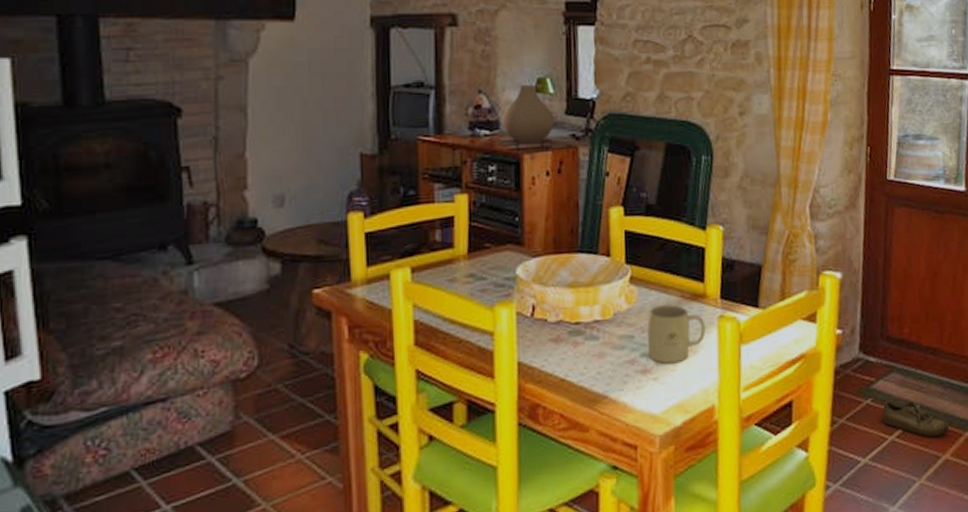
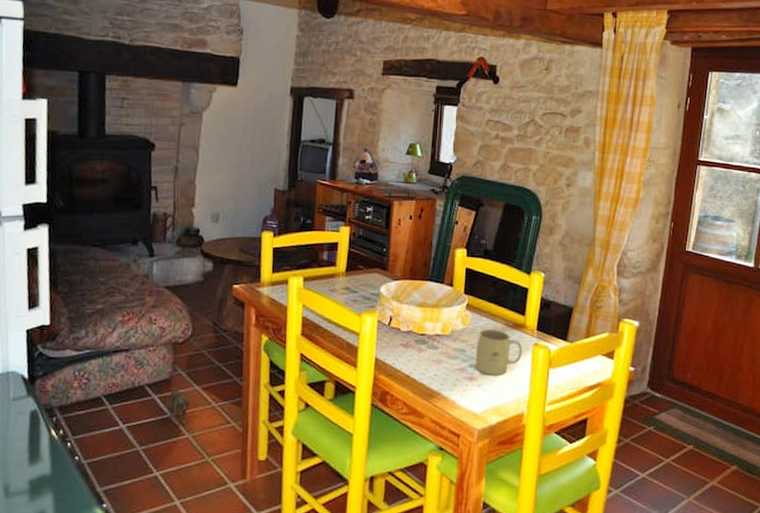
cat: none [229,444,265,495] -> present [167,389,191,426]
vase: present [502,85,555,144] -> none [380,148,420,194]
shoe: present [881,401,950,438] -> none [661,430,719,465]

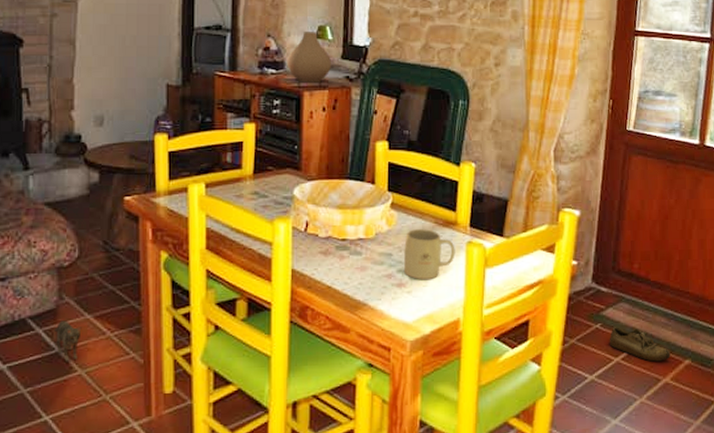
vase: none [380,148,420,194] -> present [287,32,332,82]
shoe: none [661,430,719,465] -> present [609,327,671,362]

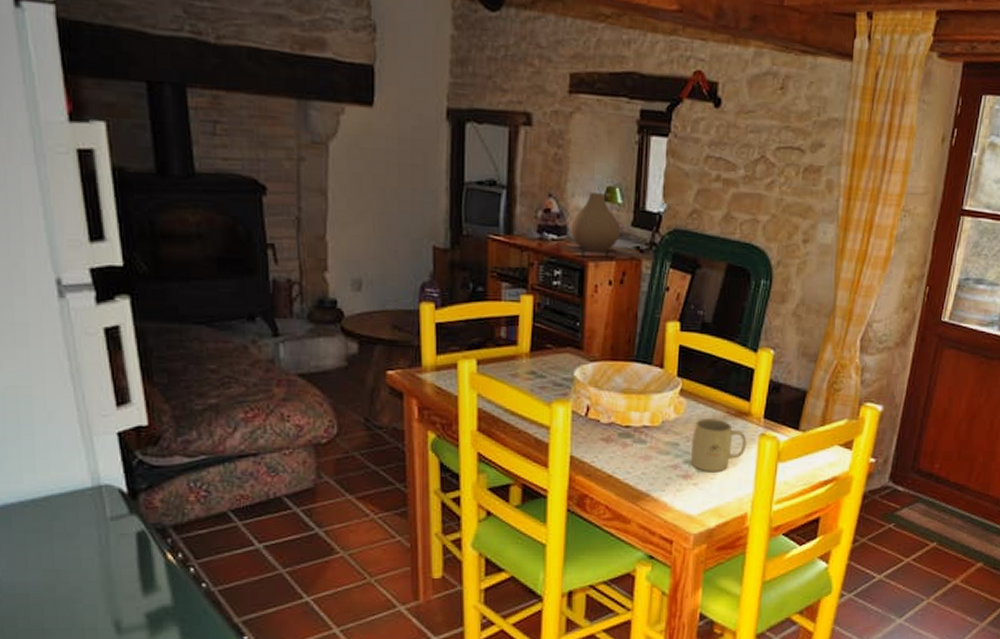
cat: present [53,320,82,362] -> none [312,500,343,543]
shoe: present [609,327,671,362] -> none [901,527,964,563]

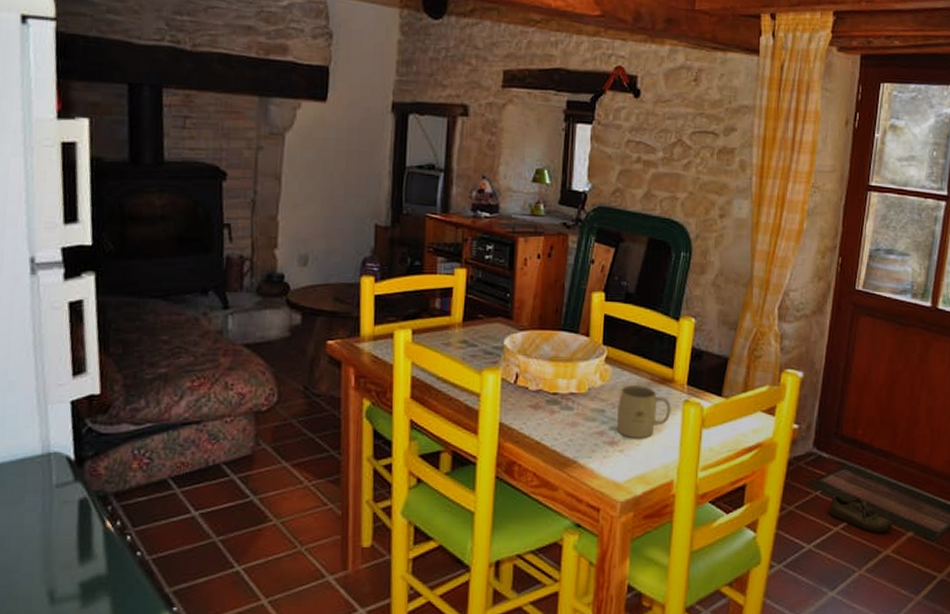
vase: present [570,193,621,252] -> none [501,175,549,228]
shoe: none [901,527,964,563] -> present [828,495,893,533]

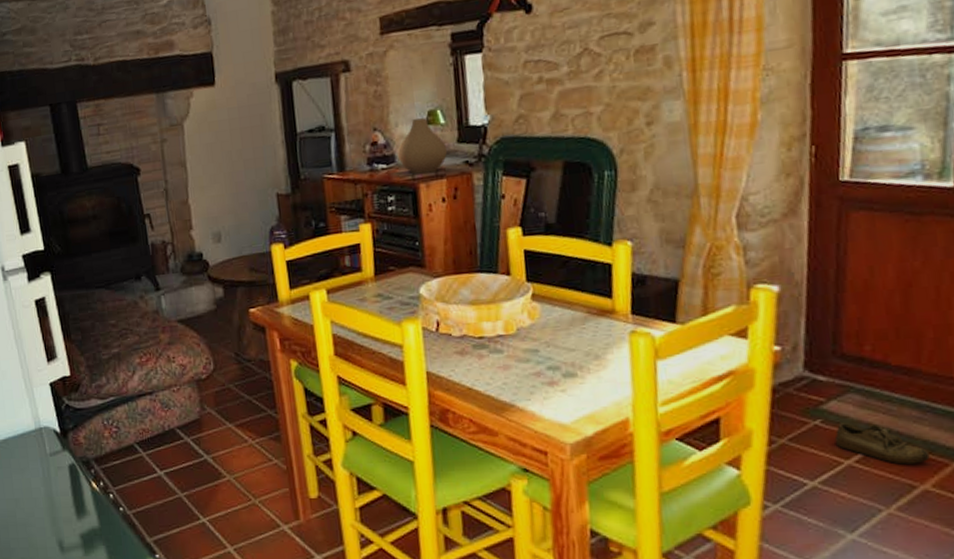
vase: none [501,175,549,228] -> present [397,118,448,175]
mug: present [617,385,671,439] -> none [552,320,617,377]

